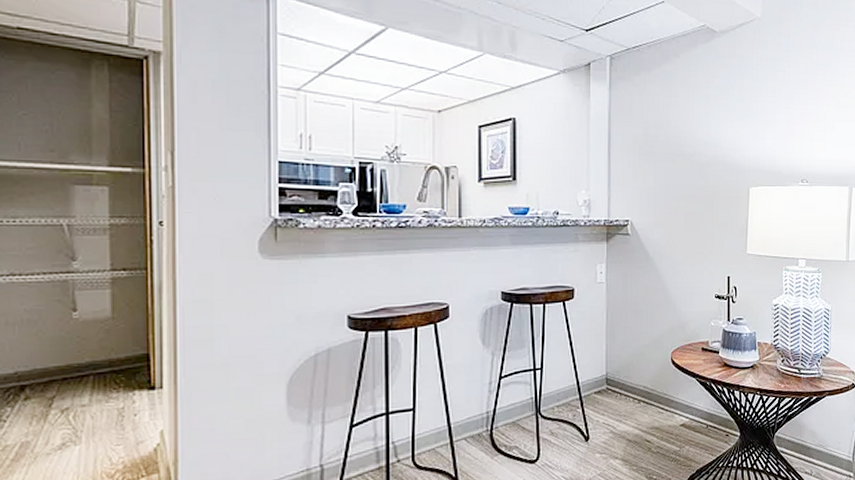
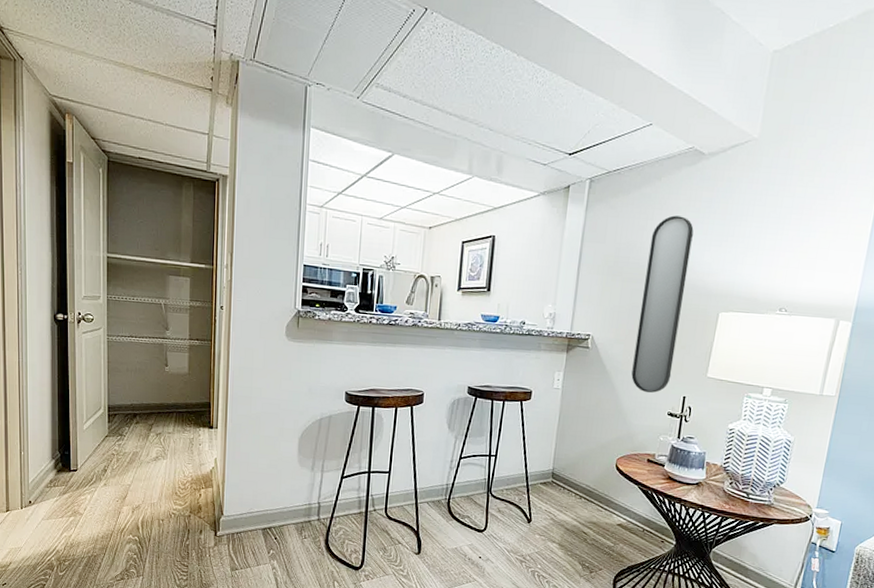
home mirror: none [675,92,716,277] -> present [631,215,694,393]

